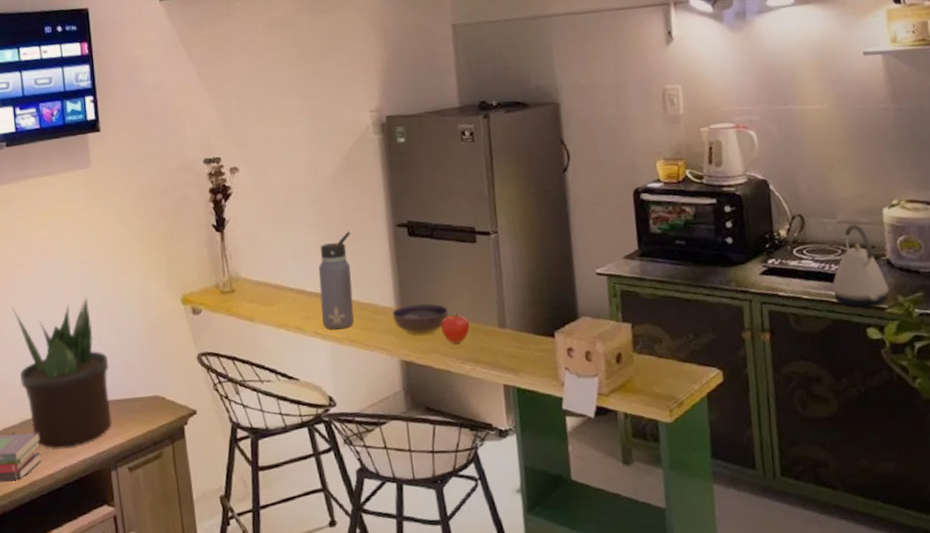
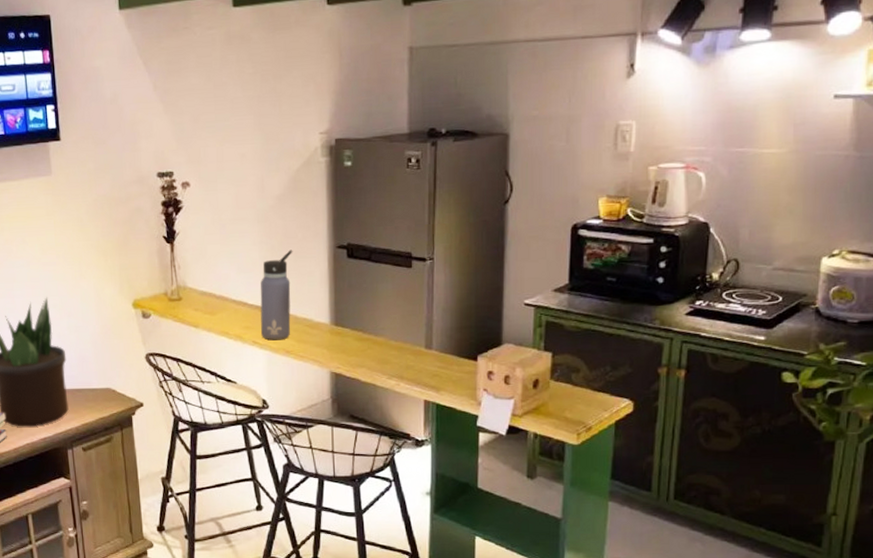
bowl: present [392,303,449,336] -> none [326,321,380,351]
fruit: present [441,313,469,344] -> none [371,332,397,360]
kettle: present [831,223,890,309] -> none [754,271,813,353]

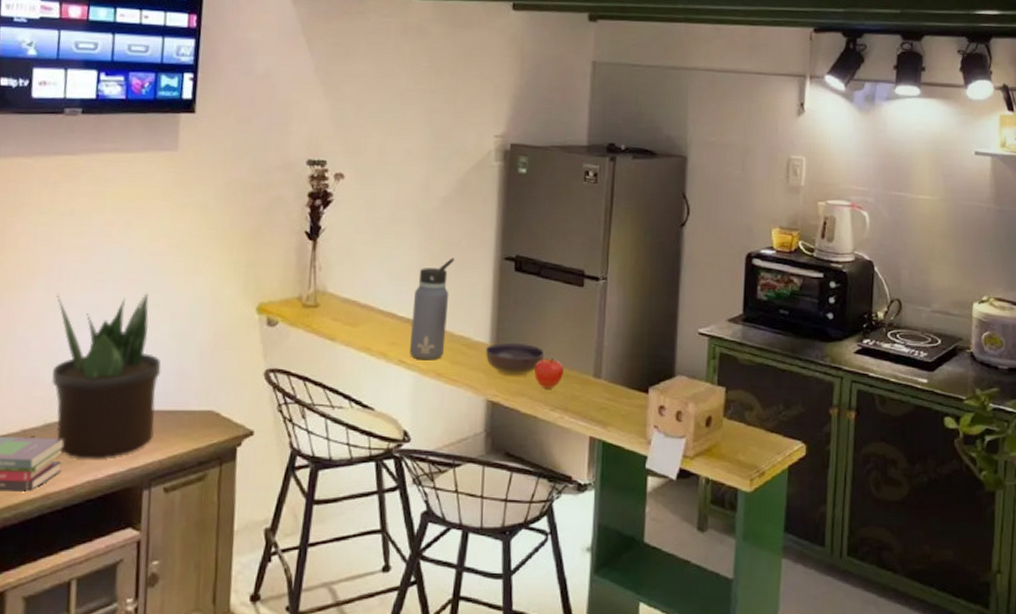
bowl: none [326,321,380,351] -> present [485,342,545,377]
fruit: none [371,332,397,360] -> present [534,357,563,389]

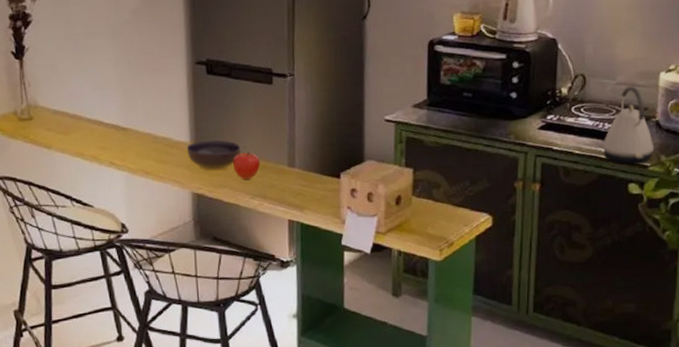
water bottle: present [410,258,455,360] -> none [116,66,150,161]
kettle: none [917,314,970,397] -> present [601,86,655,165]

